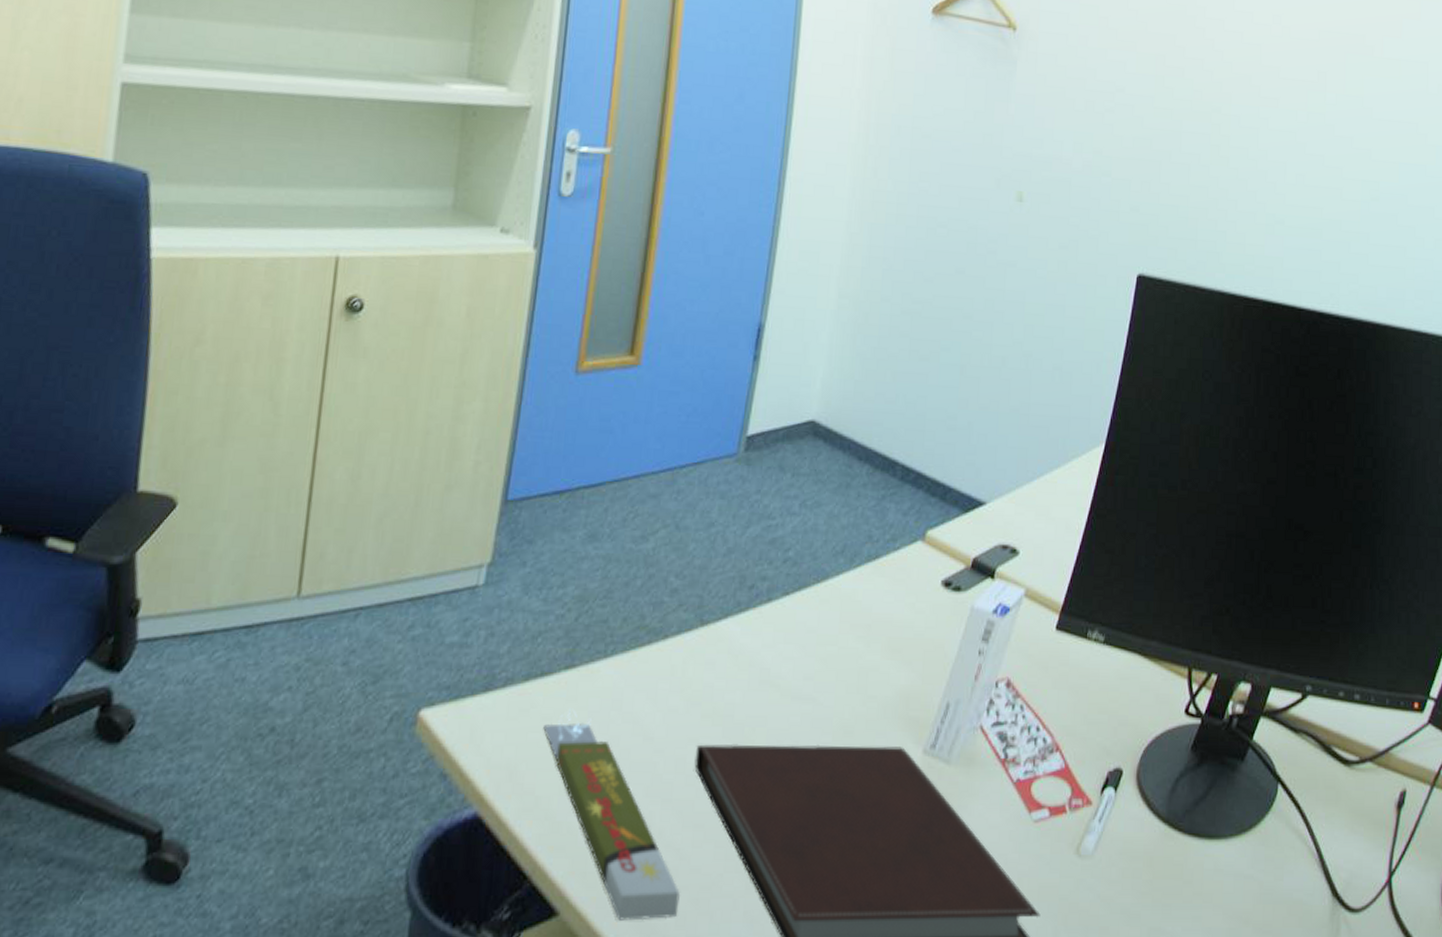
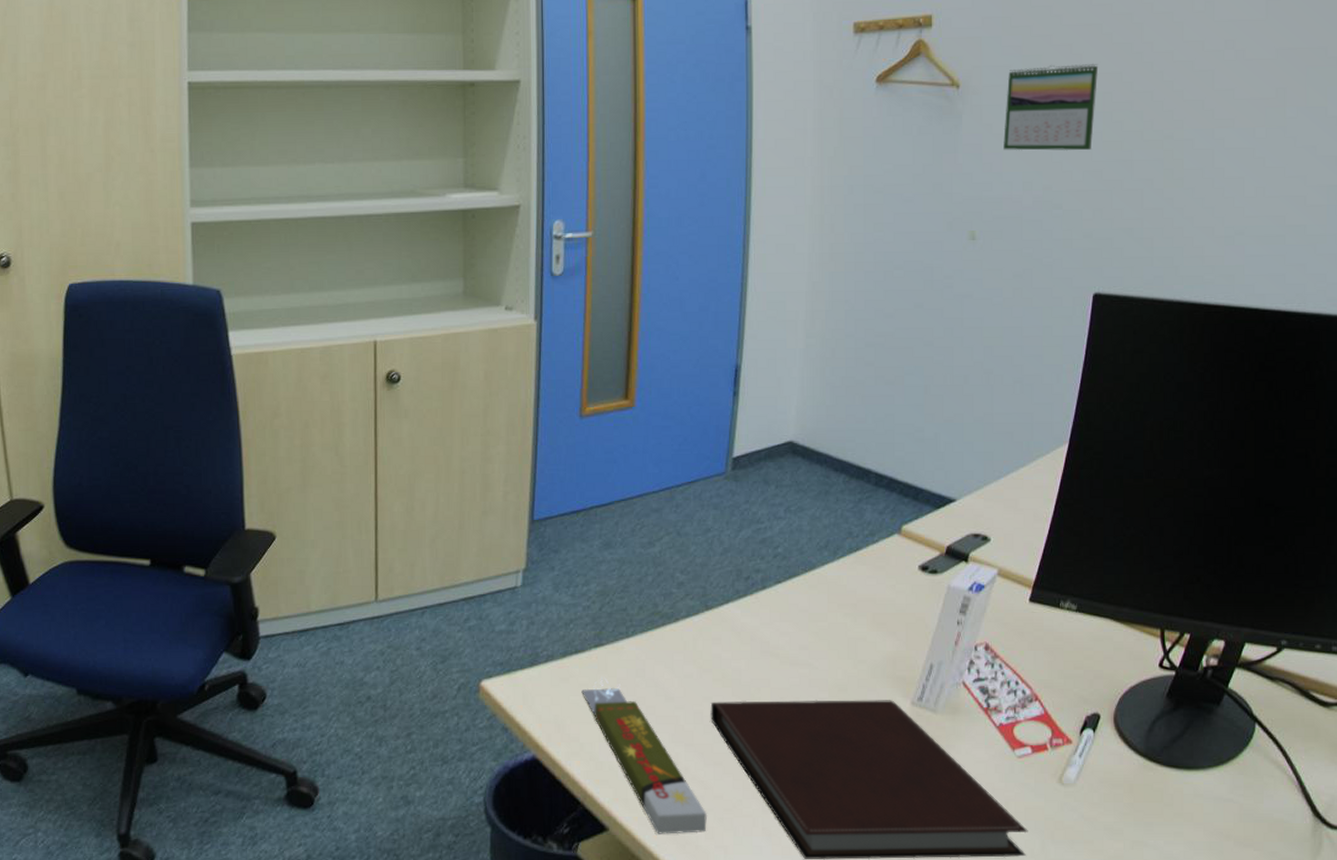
calendar: none [1056,18,1153,116] -> present [1003,64,1099,151]

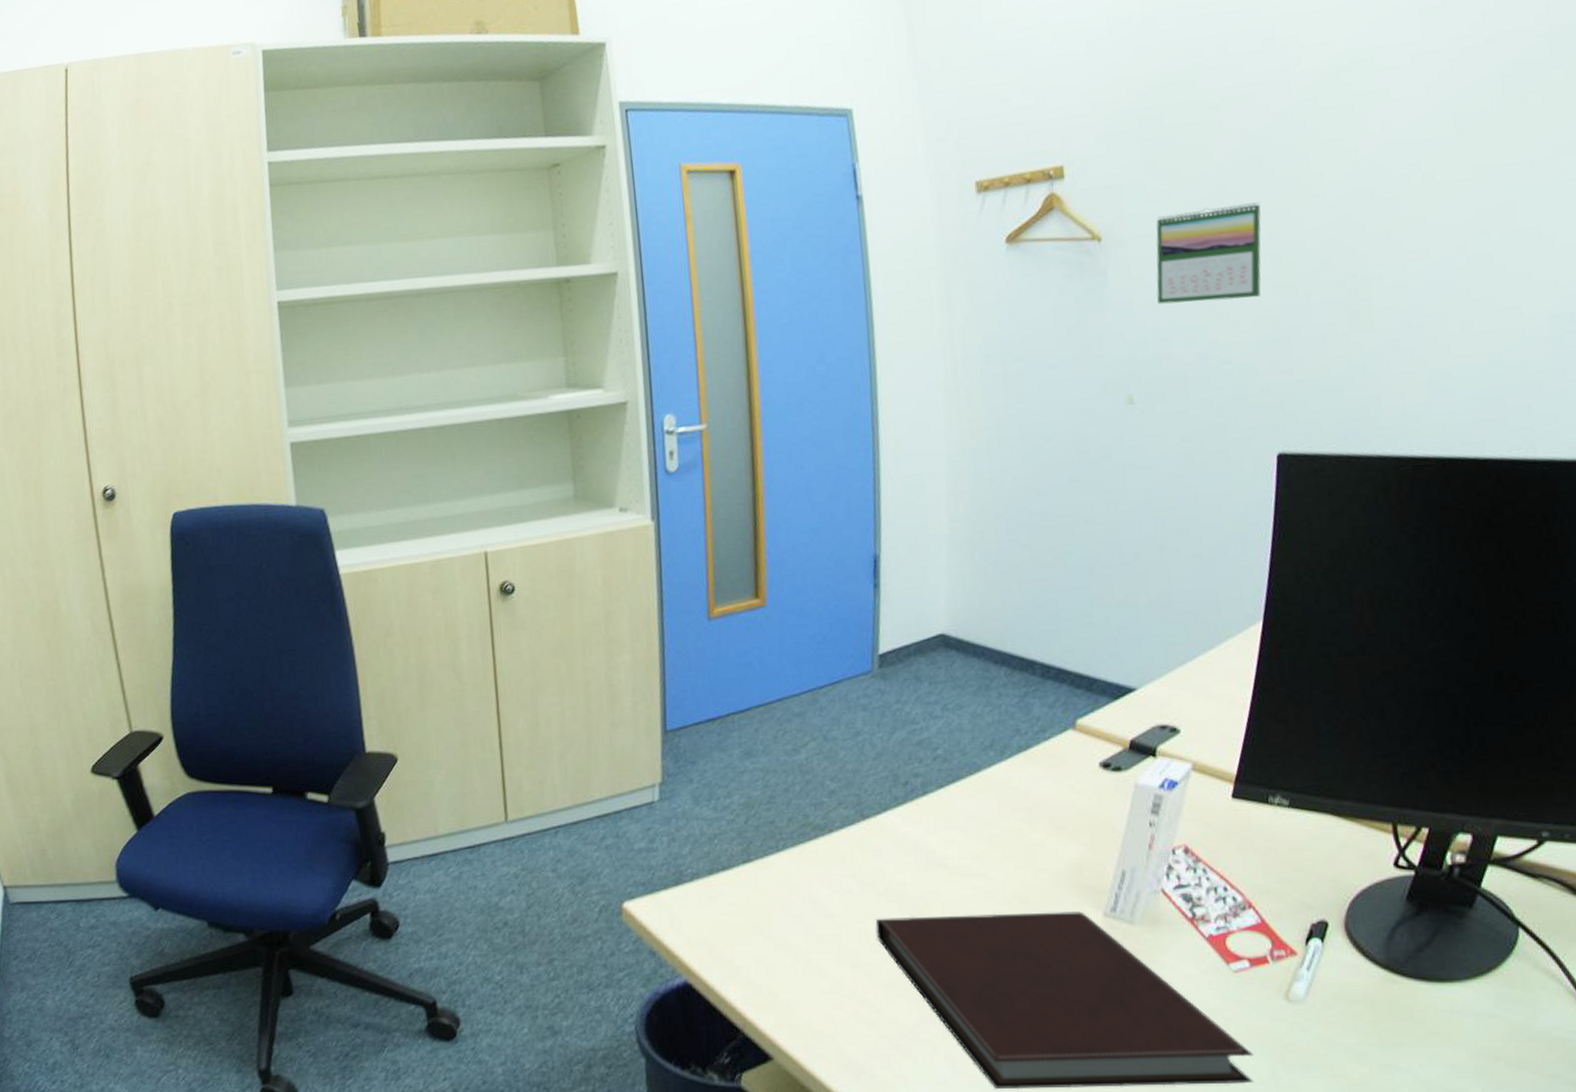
matchbox: present [581,677,707,834] -> none [732,894,882,1063]

